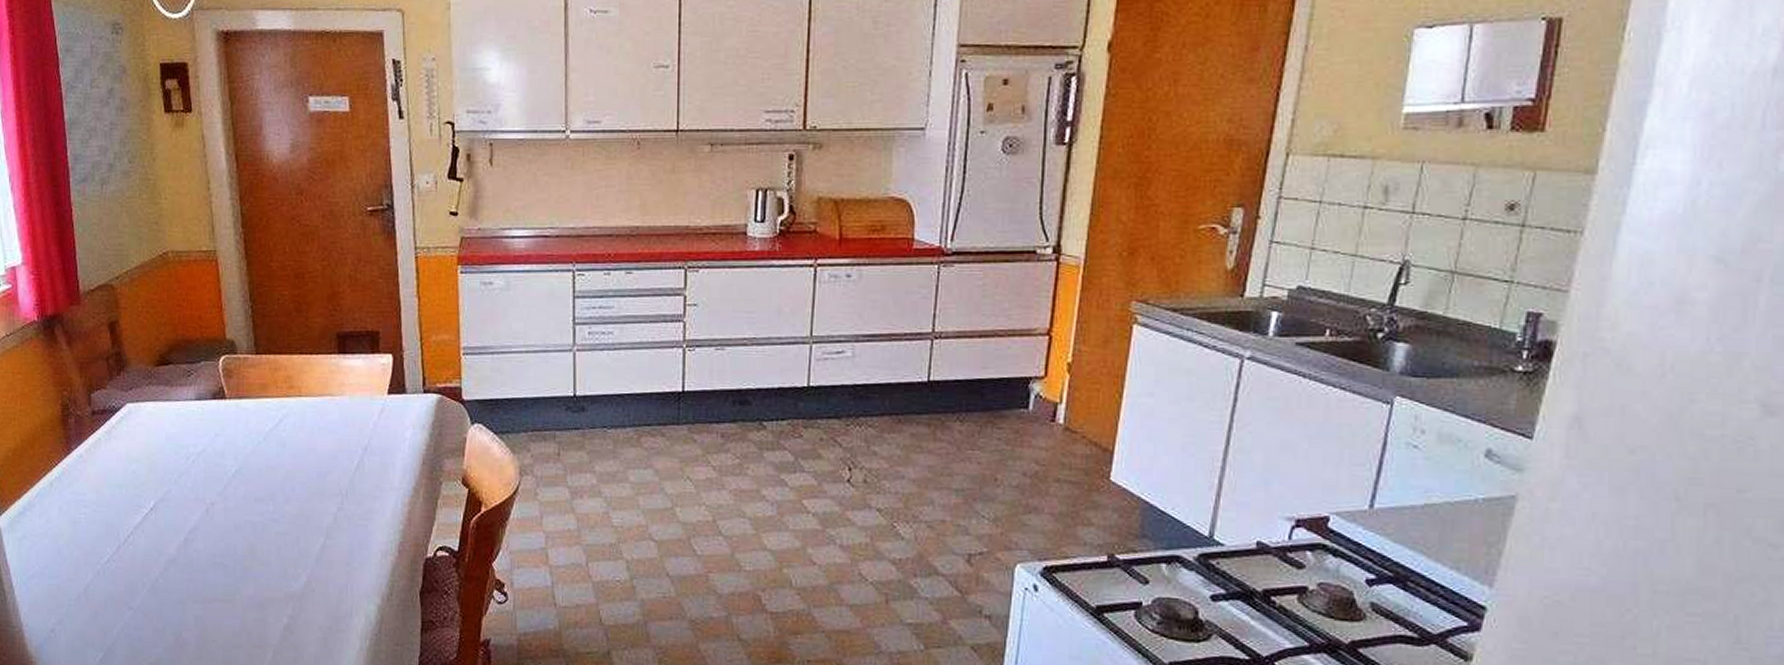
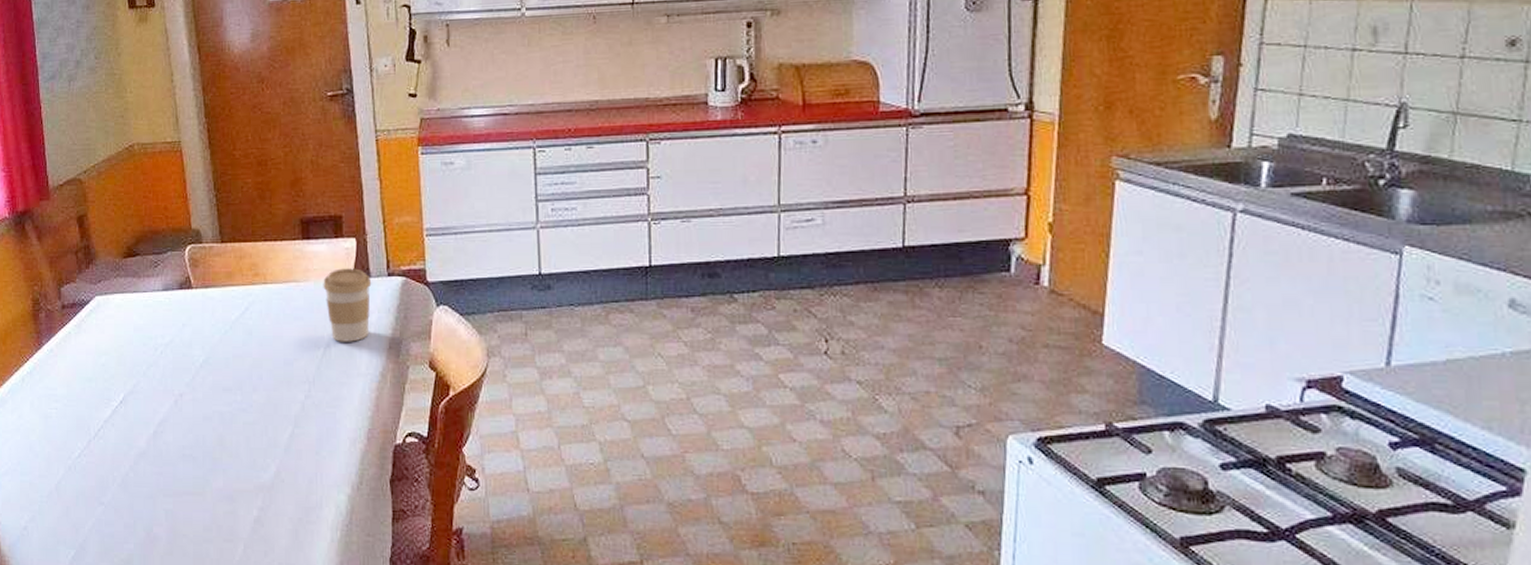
coffee cup: none [358,384,407,457] -> present [323,268,372,342]

